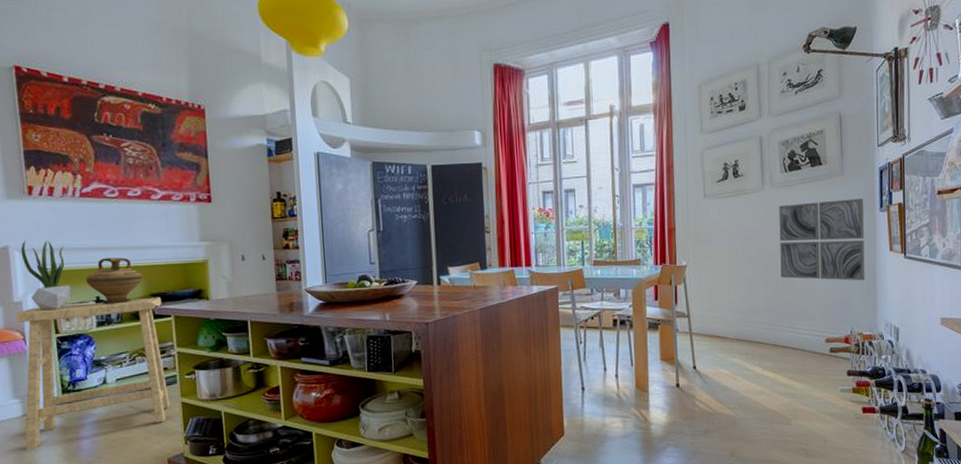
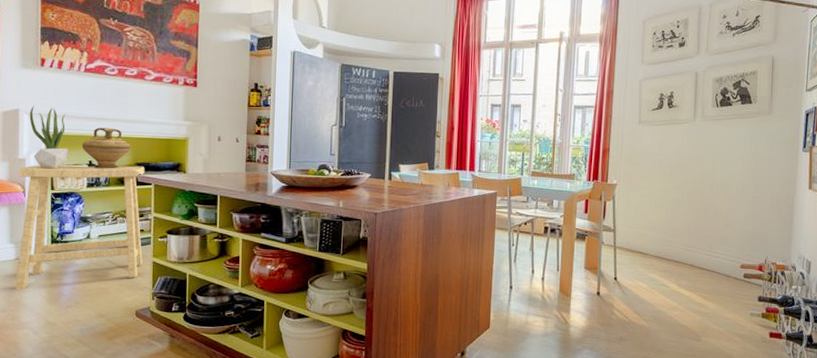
wall art: present [779,199,865,281] -> none [704,137,789,214]

